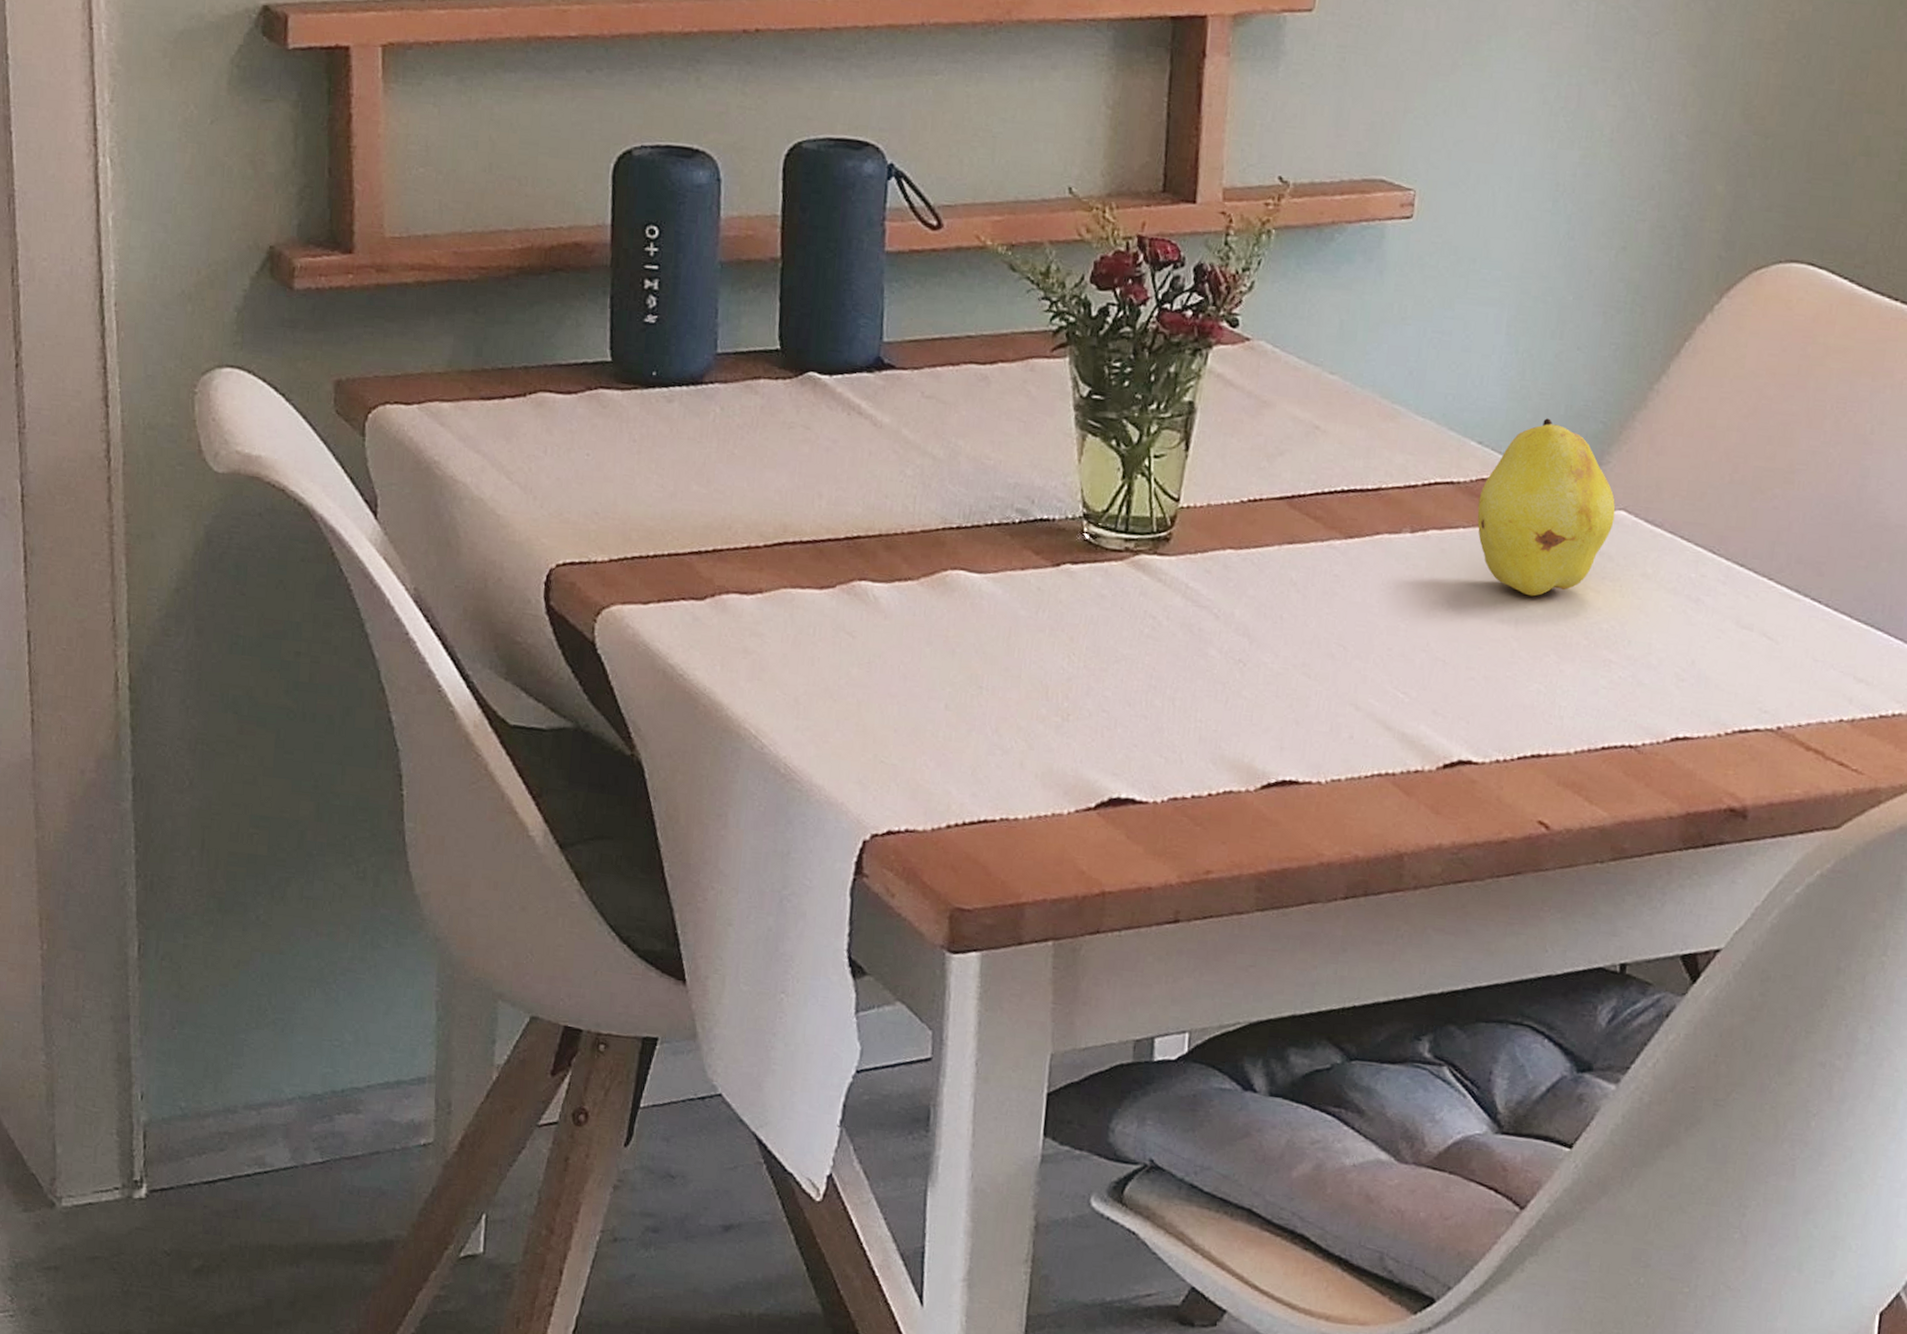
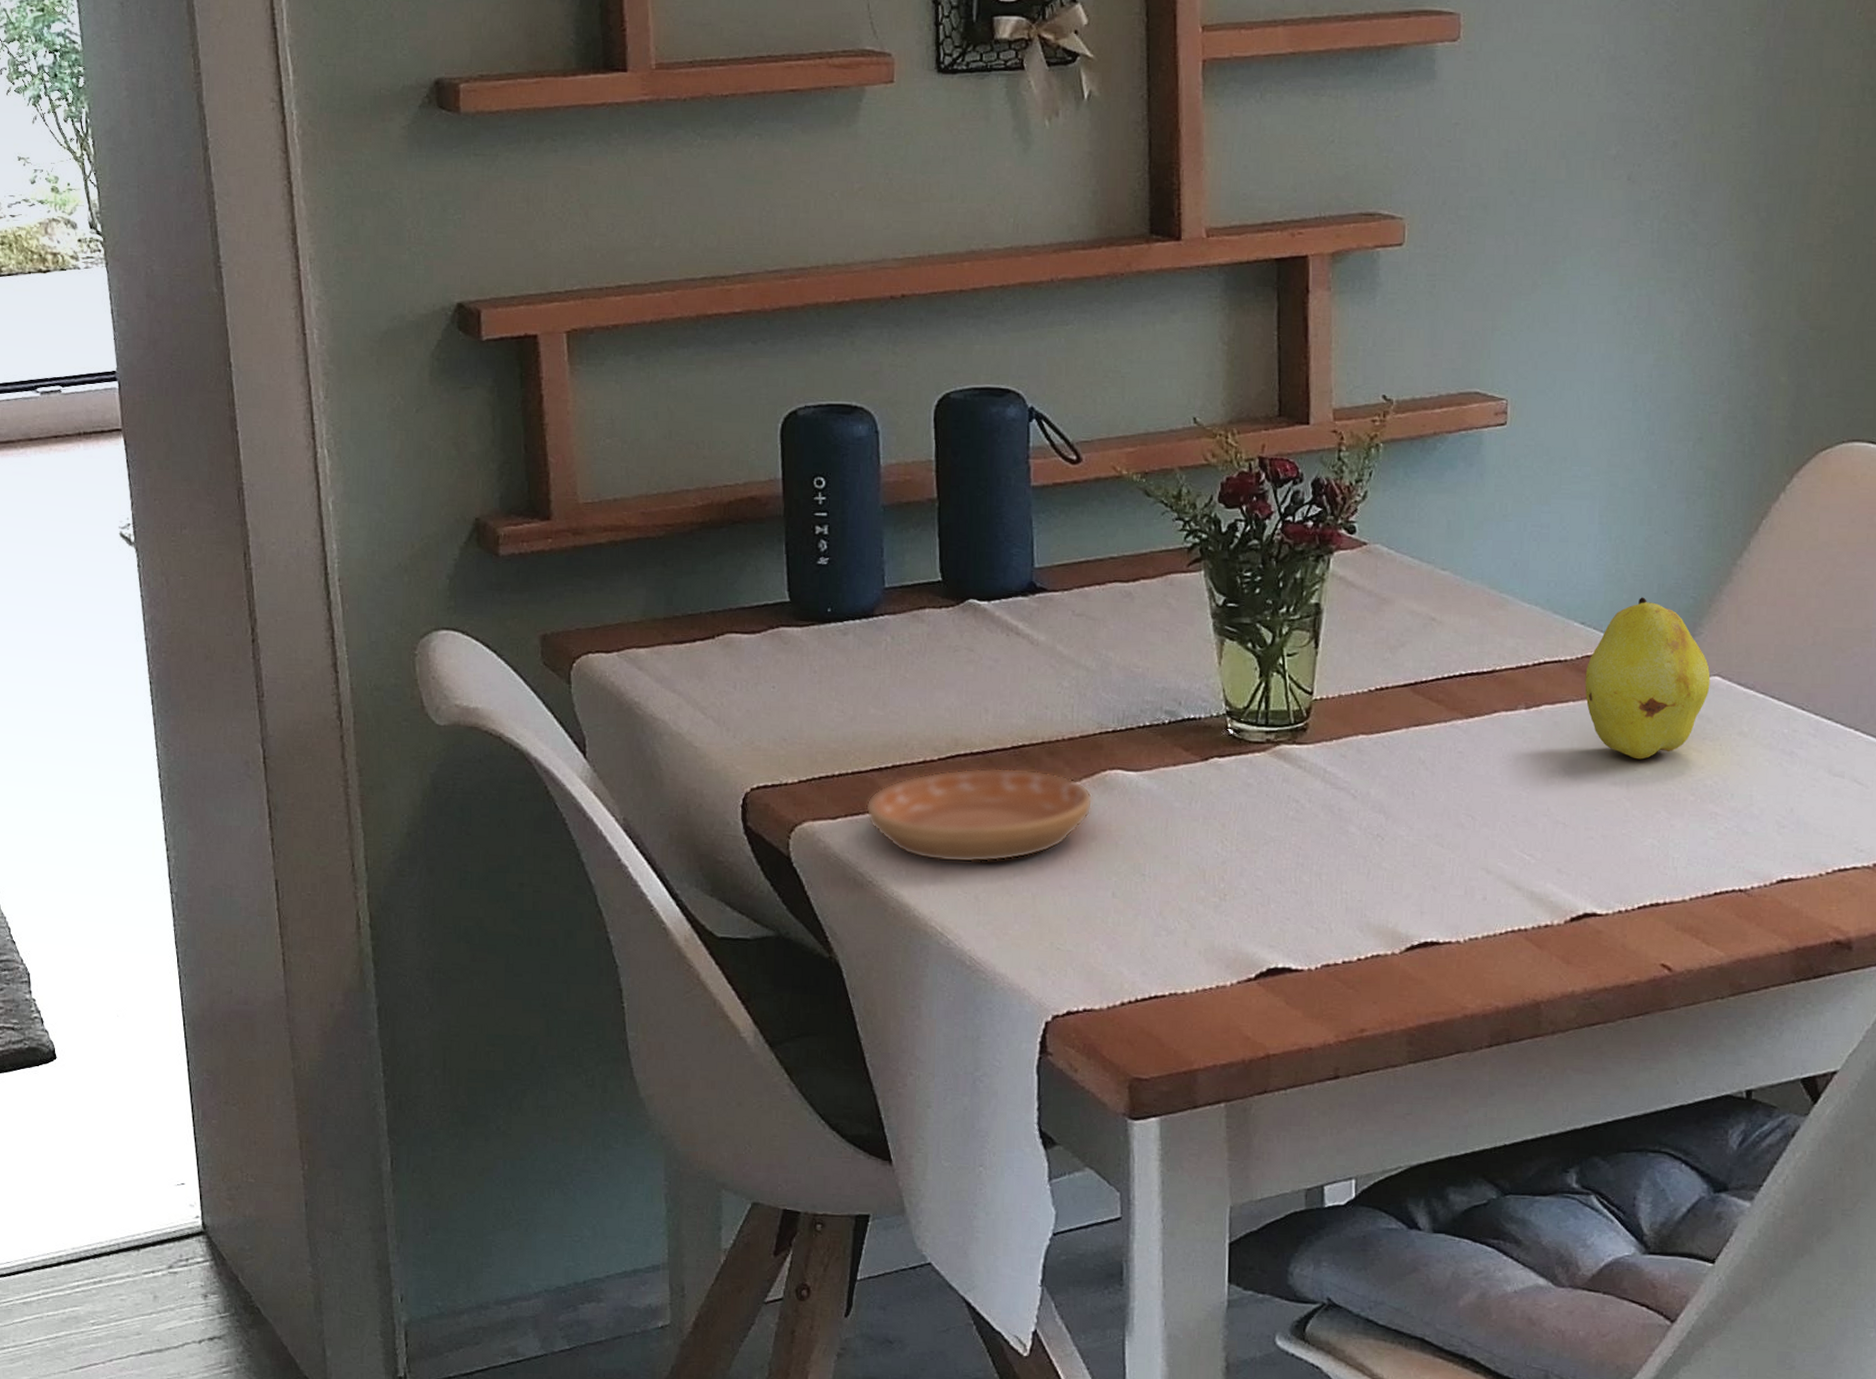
saucer: none [680,558,931,663] -> present [865,768,1093,863]

